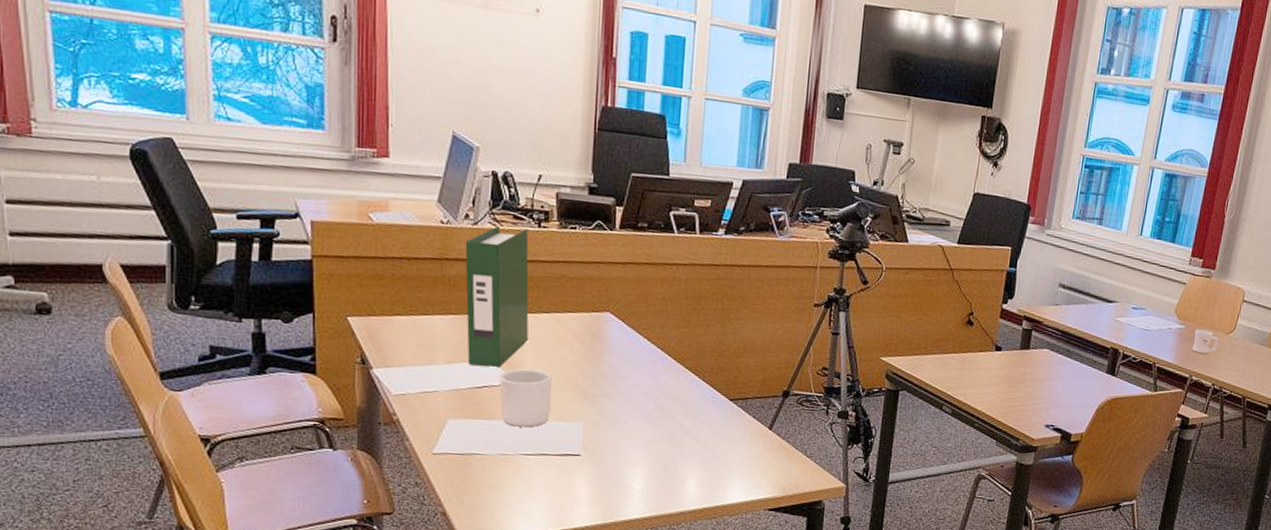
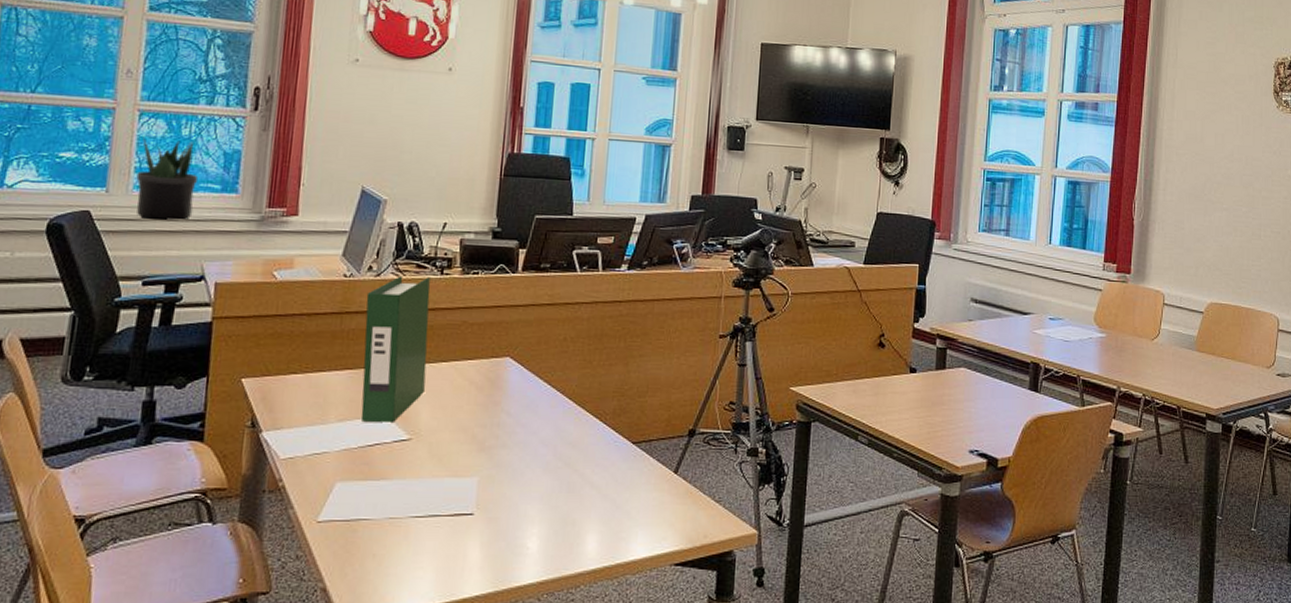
planter: none [216,62,280,154] -> present [136,136,198,221]
mug: present [499,369,552,428] -> none [392,423,448,487]
mug: present [1192,329,1219,354] -> none [1117,337,1143,362]

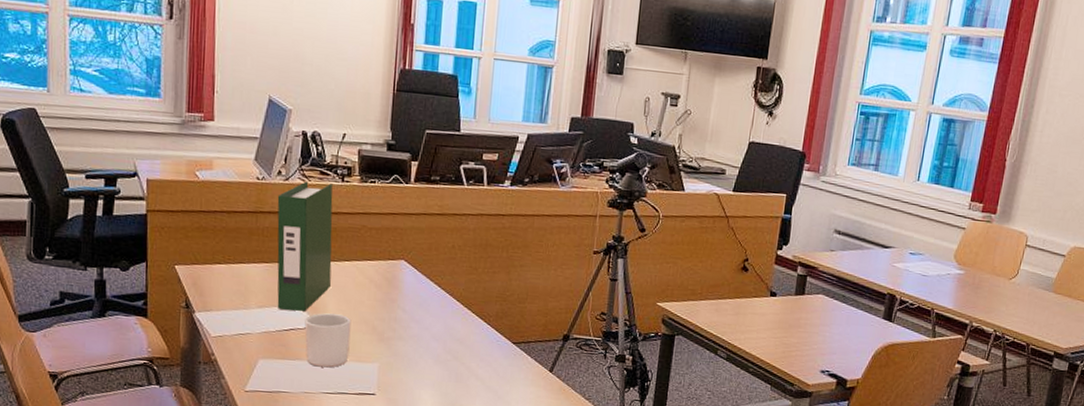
planter: present [136,136,198,221] -> none [72,41,124,121]
mug: none [392,423,448,487] -> present [304,313,351,368]

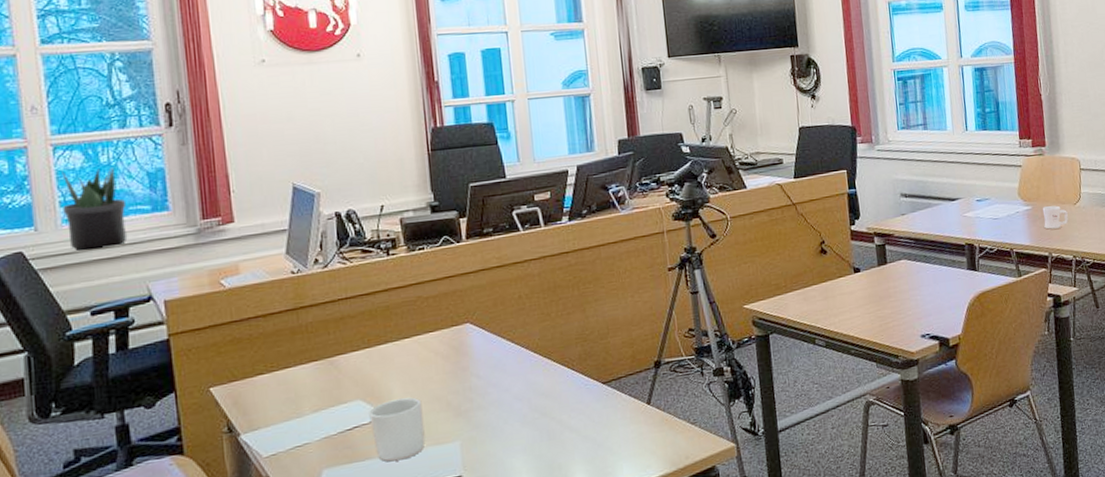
planter: none [72,41,124,121] -> present [61,167,126,250]
binder: present [277,181,333,311] -> none [317,260,392,408]
mug: none [972,275,1000,299] -> present [1042,205,1069,230]

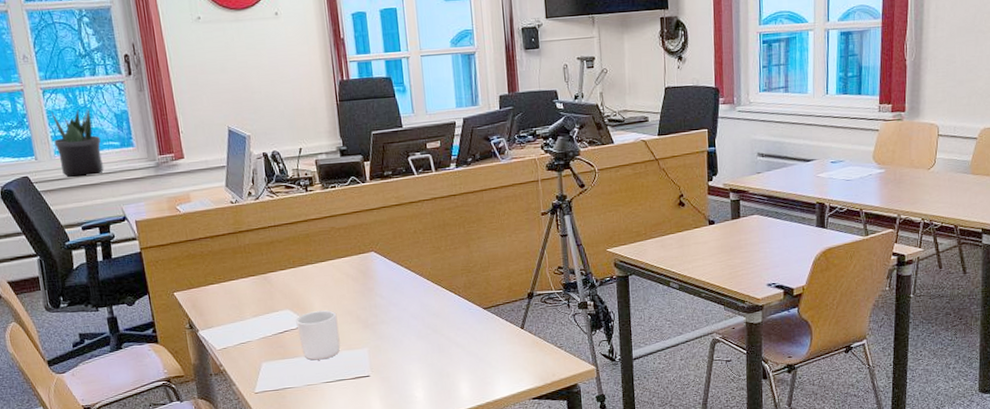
mug: present [1042,205,1069,230] -> none [895,170,921,193]

